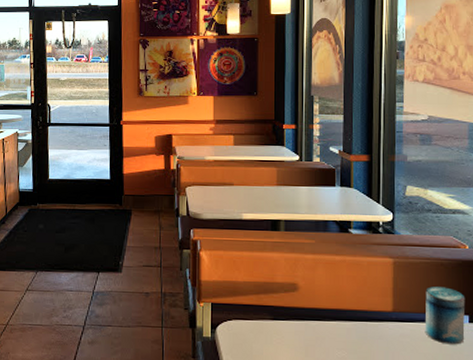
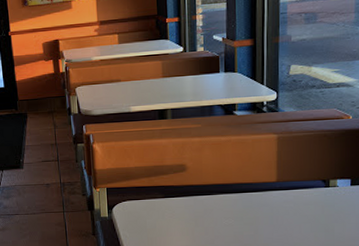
beverage can: present [425,286,466,345] -> none [307,156,348,206]

